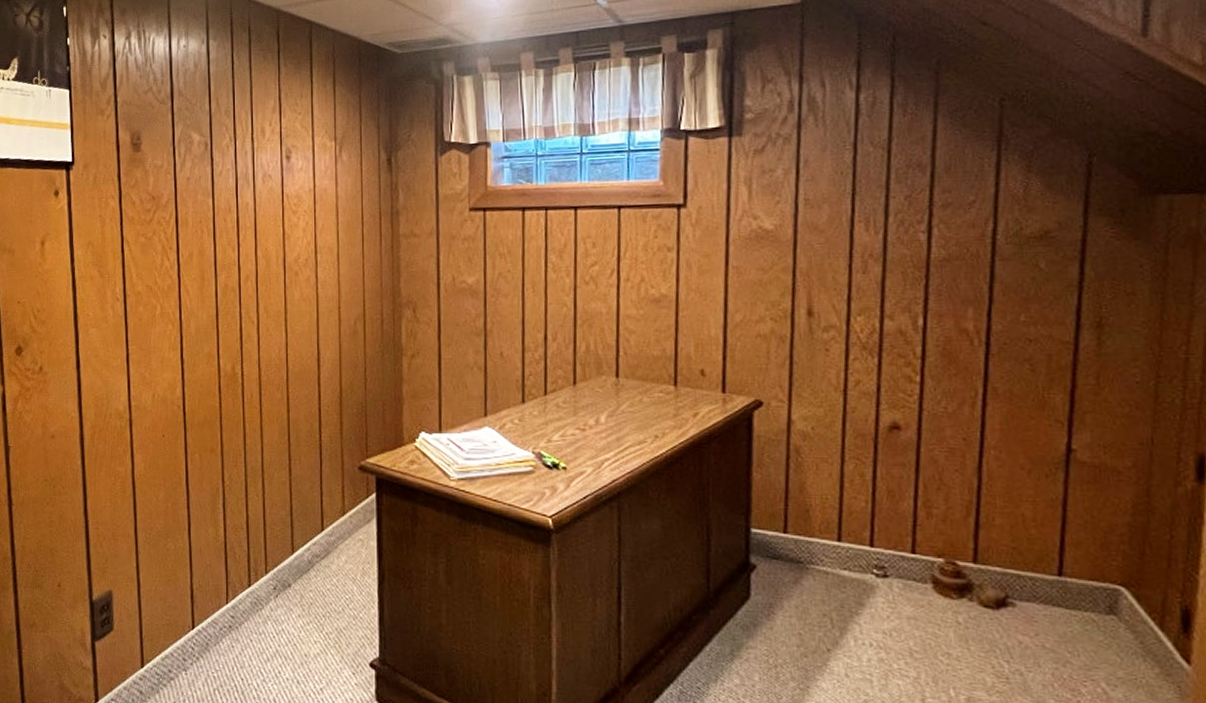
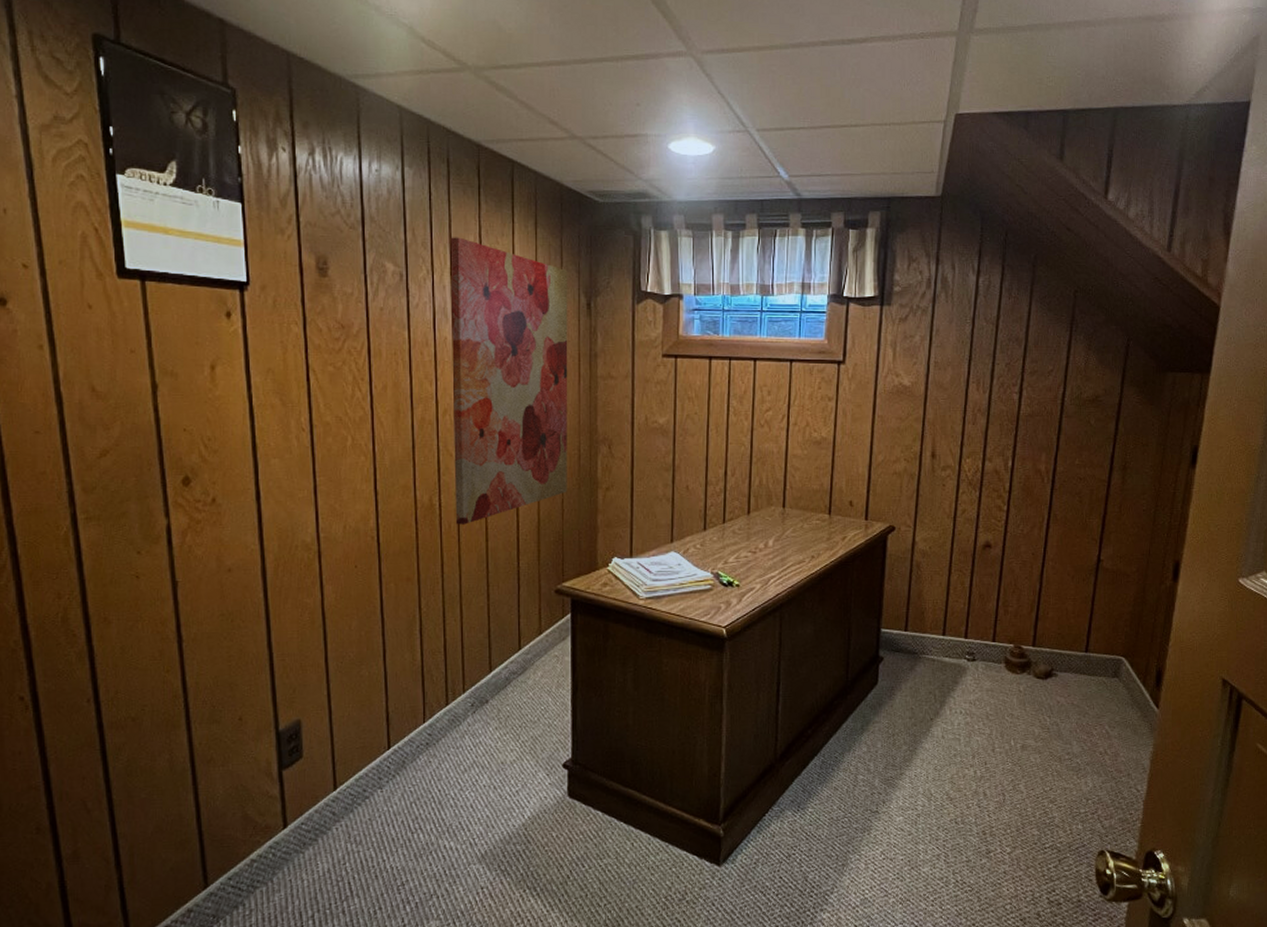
wall art: none [251,102,370,394] -> present [450,237,568,525]

